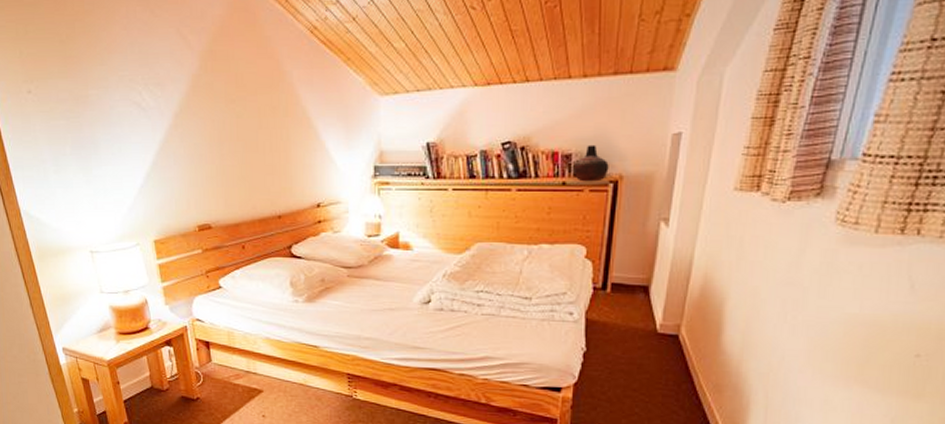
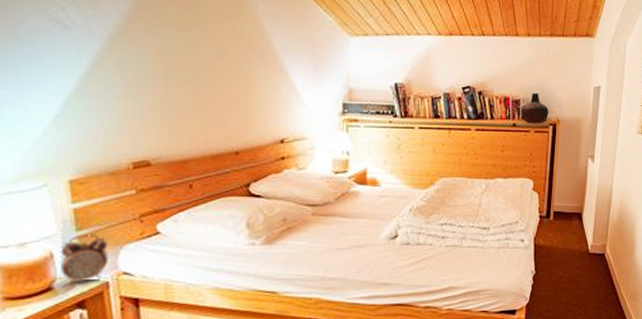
alarm clock: none [153,286,186,327] -> present [61,234,109,285]

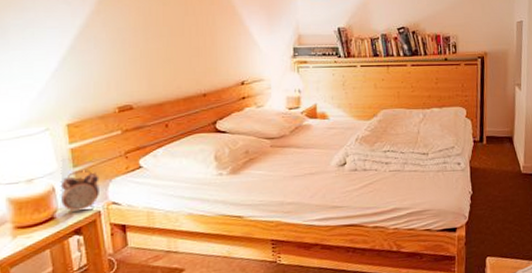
vase: present [521,92,549,124] -> none [452,29,477,58]

